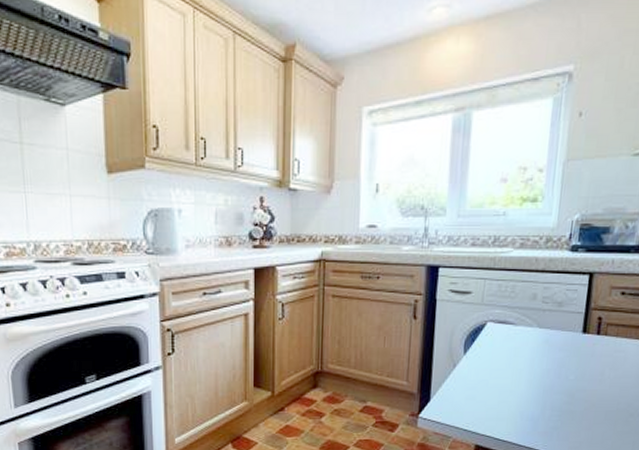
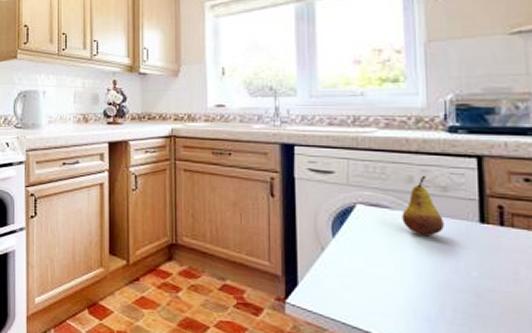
fruit: none [523,292,556,347] -> present [402,175,444,236]

